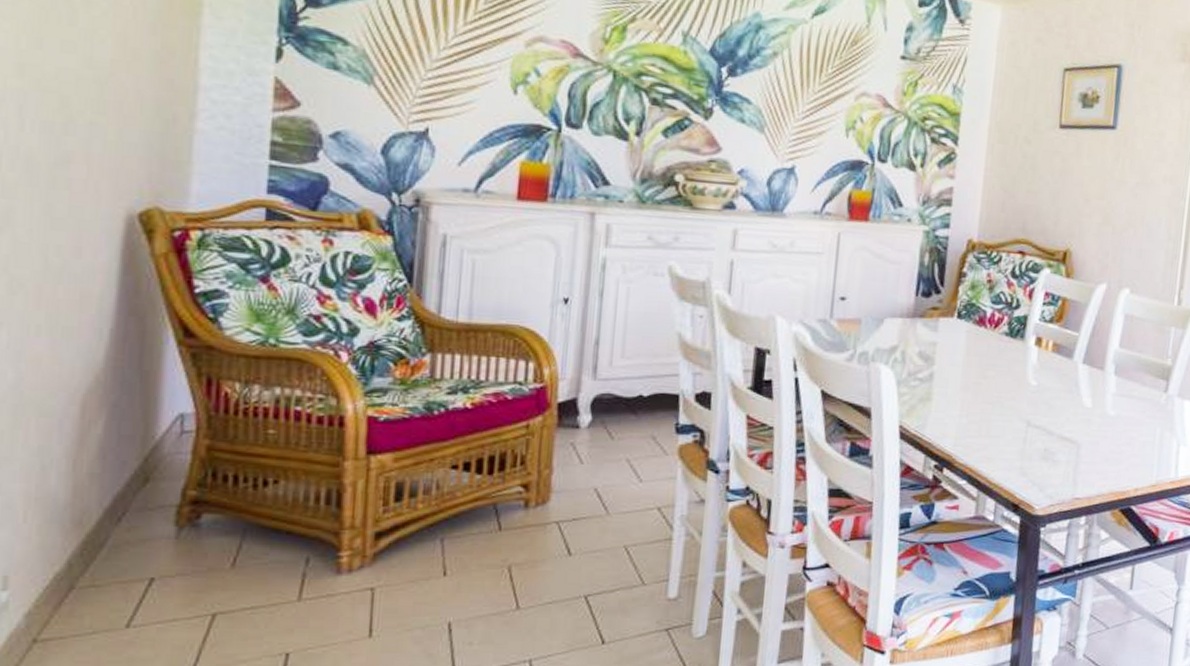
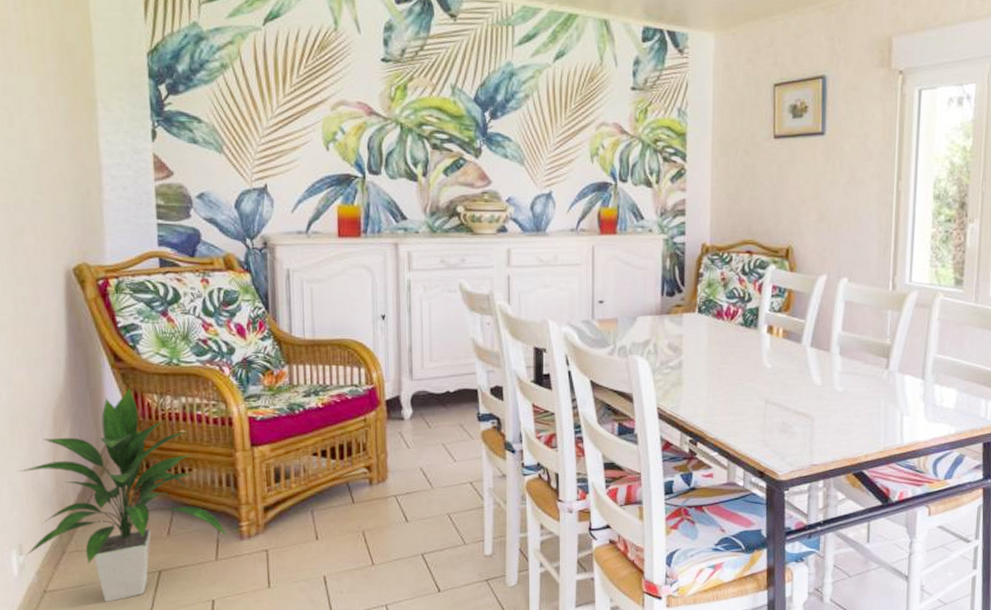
indoor plant: none [11,371,319,655] -> present [17,387,228,602]

